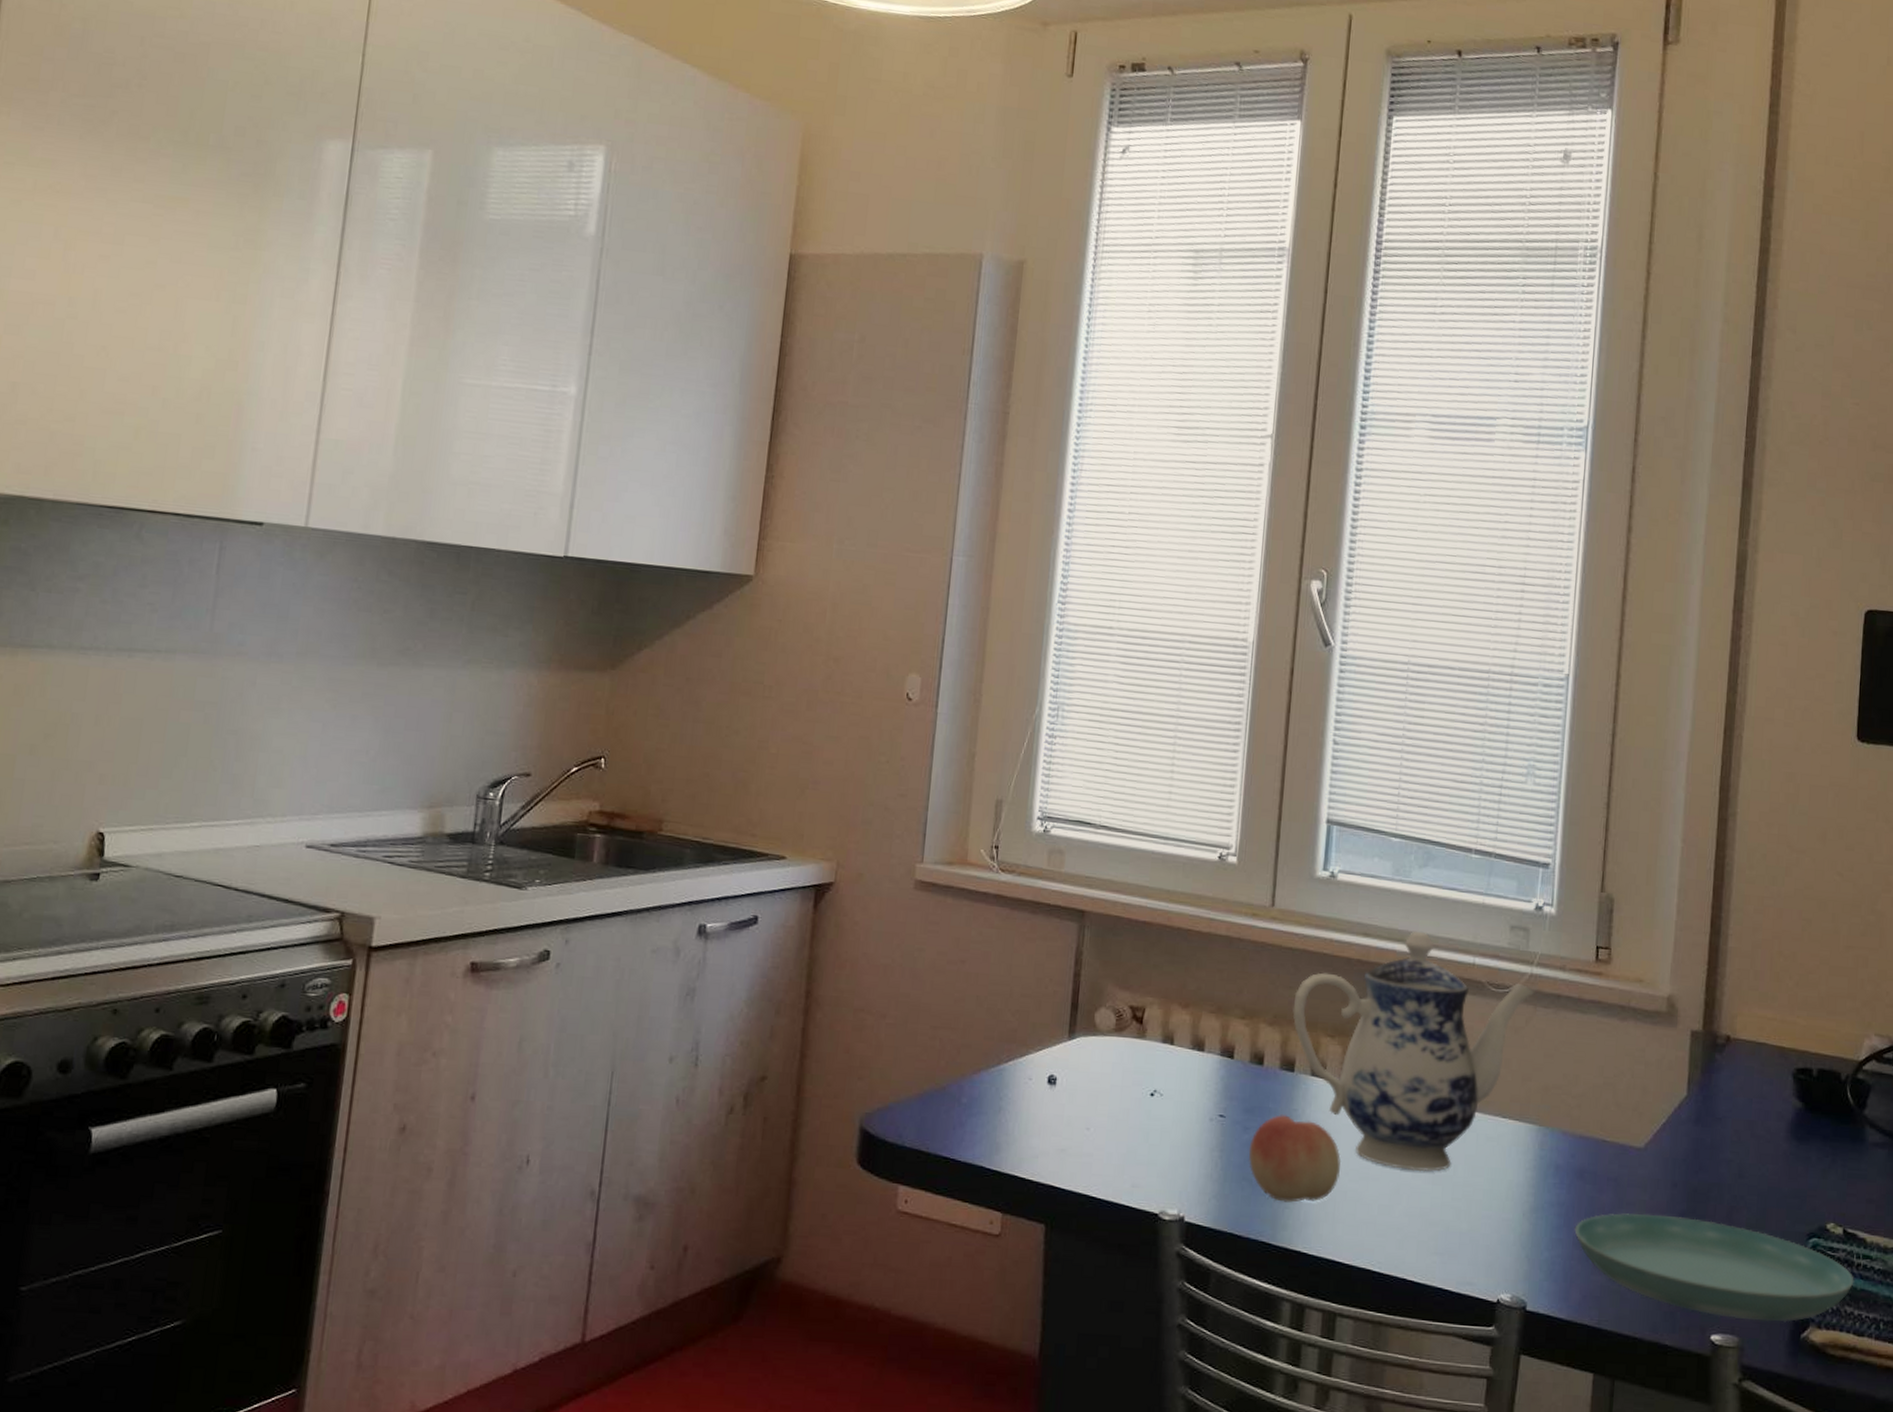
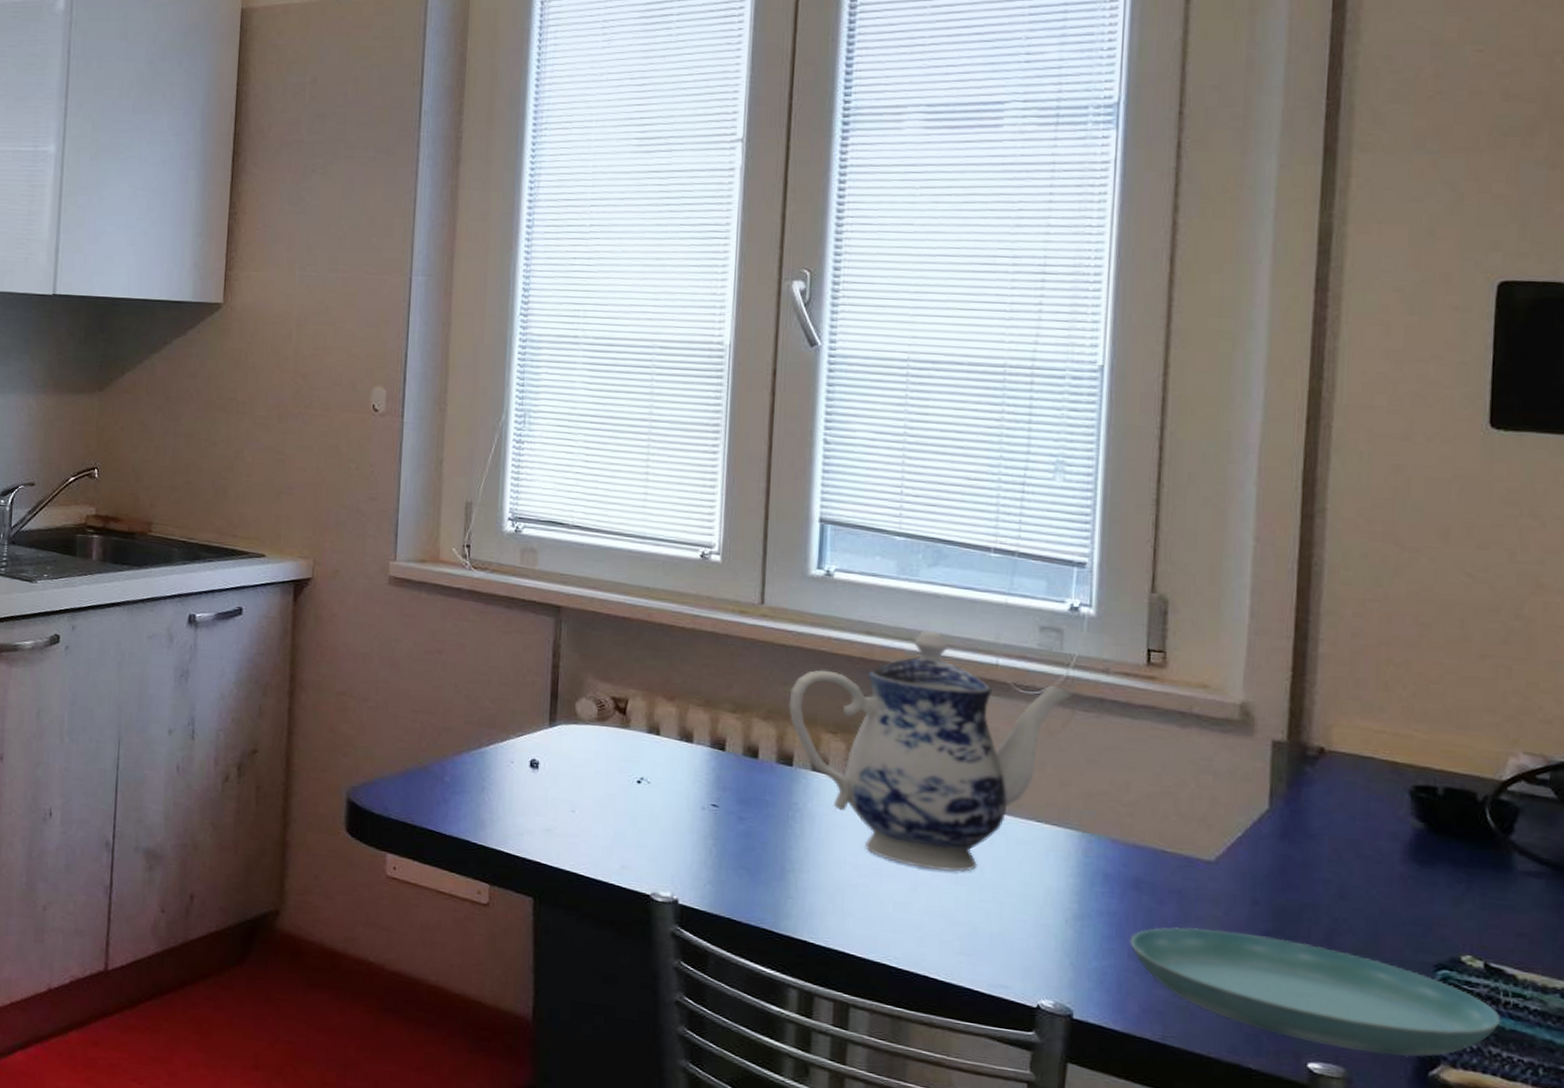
fruit: present [1248,1113,1342,1203] -> none [745,806,850,893]

